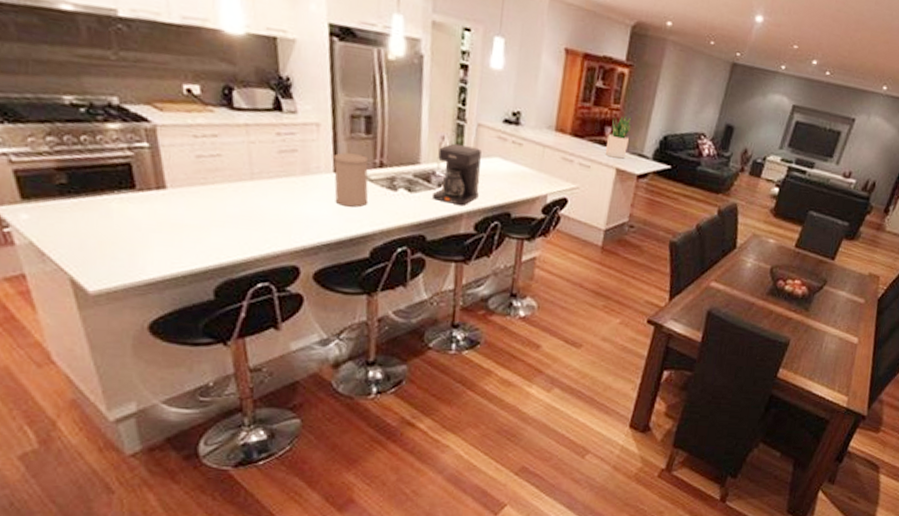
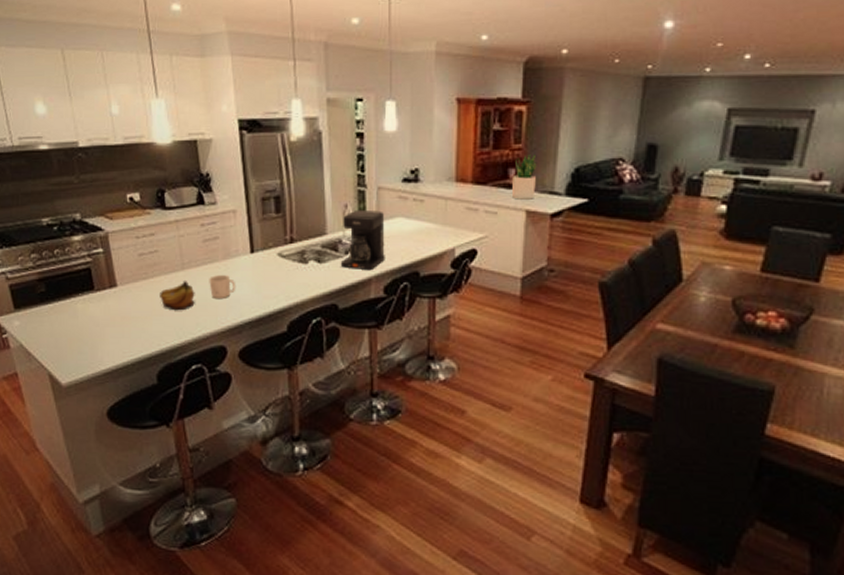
fruit: none [221,191,266,224] -> present [160,280,195,311]
mug: none [283,190,315,217] -> present [209,275,236,300]
canister: present [333,152,369,207] -> none [249,233,283,284]

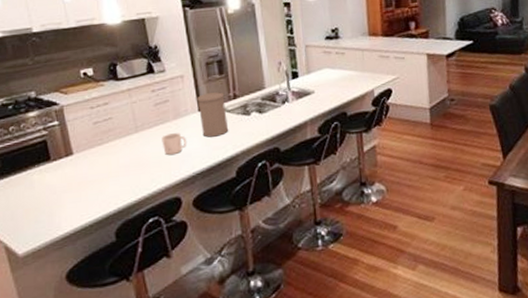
fruit: present [160,280,195,311] -> none [115,141,149,171]
canister: none [249,233,283,284] -> present [197,92,229,138]
coffee maker: present [340,209,385,271] -> none [278,64,317,116]
planter: present [512,154,537,200] -> none [413,10,432,46]

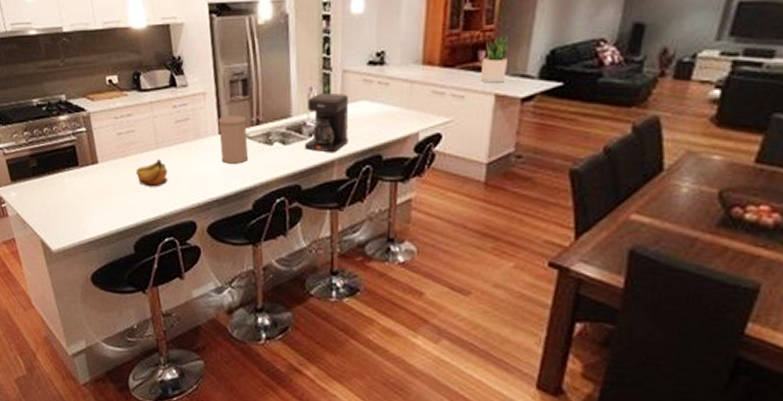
fruit: none [115,141,149,171] -> present [136,158,168,187]
mug: present [161,133,187,156] -> none [180,155,206,178]
coffee maker: none [278,64,317,116] -> present [304,92,349,153]
planter: none [413,10,432,46] -> present [481,36,509,83]

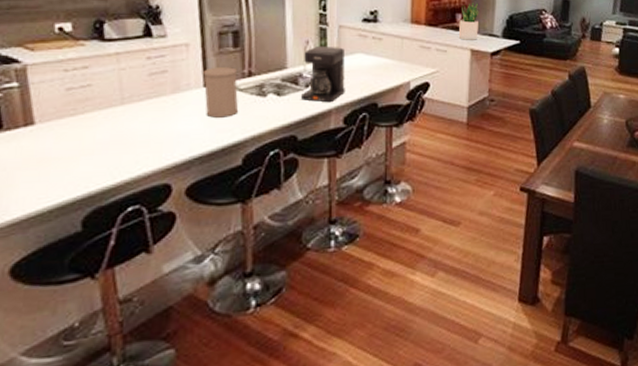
fruit: present [136,158,168,187] -> none [91,115,136,149]

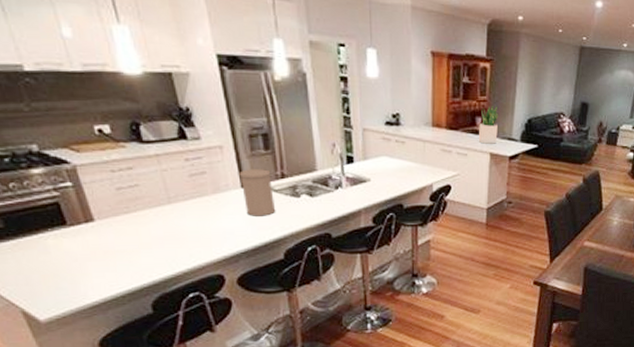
coffee maker: present [300,45,346,103] -> none [331,148,372,204]

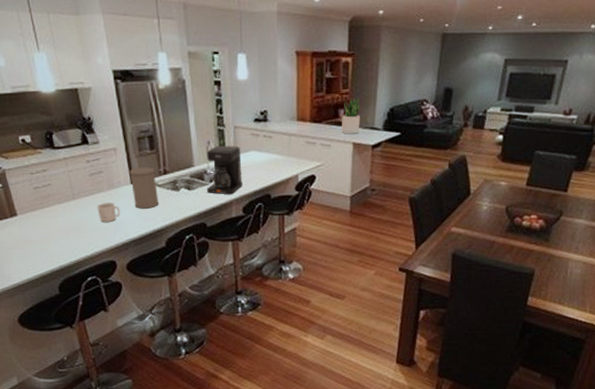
mug: none [199,209,230,232] -> present [97,203,121,223]
coffee maker: none [331,148,372,204] -> present [206,145,243,195]

